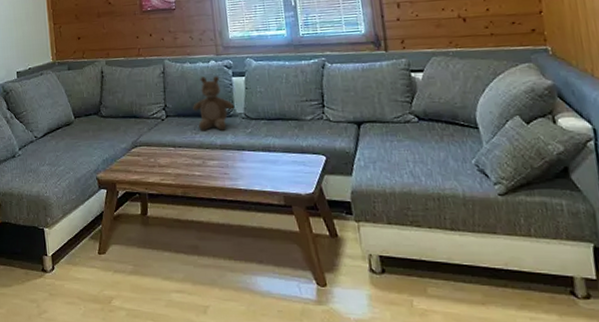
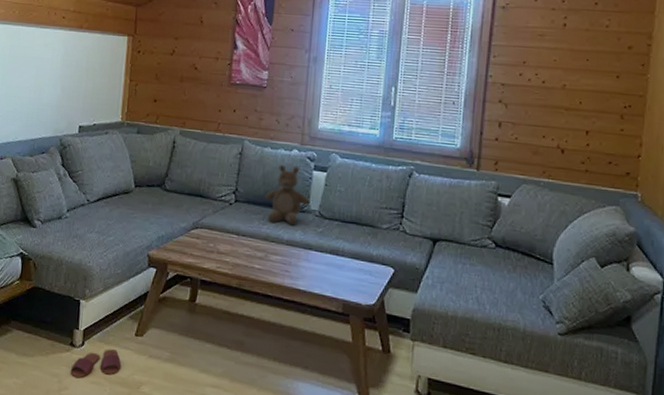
slippers: none [46,270,91,301] -> present [70,349,122,379]

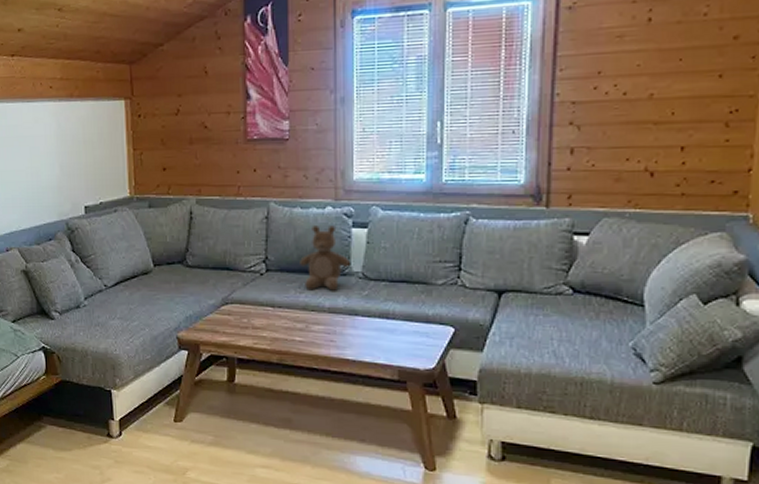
slippers: present [70,349,122,379] -> none [111,437,164,469]

